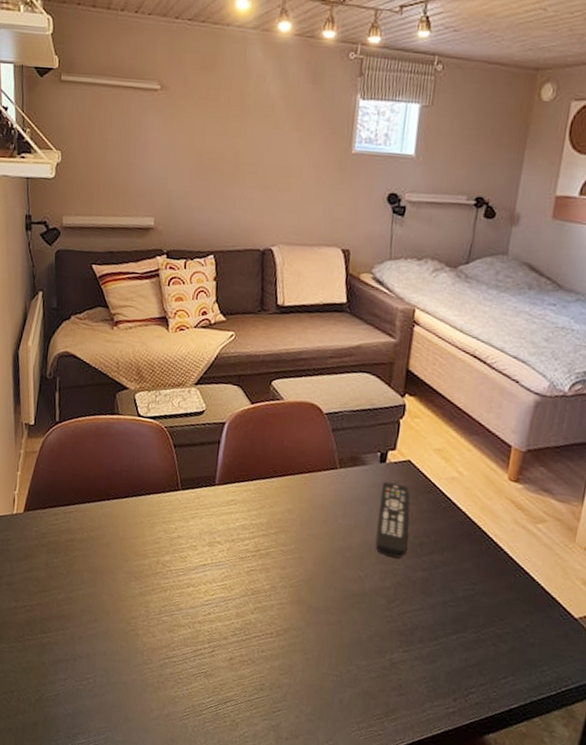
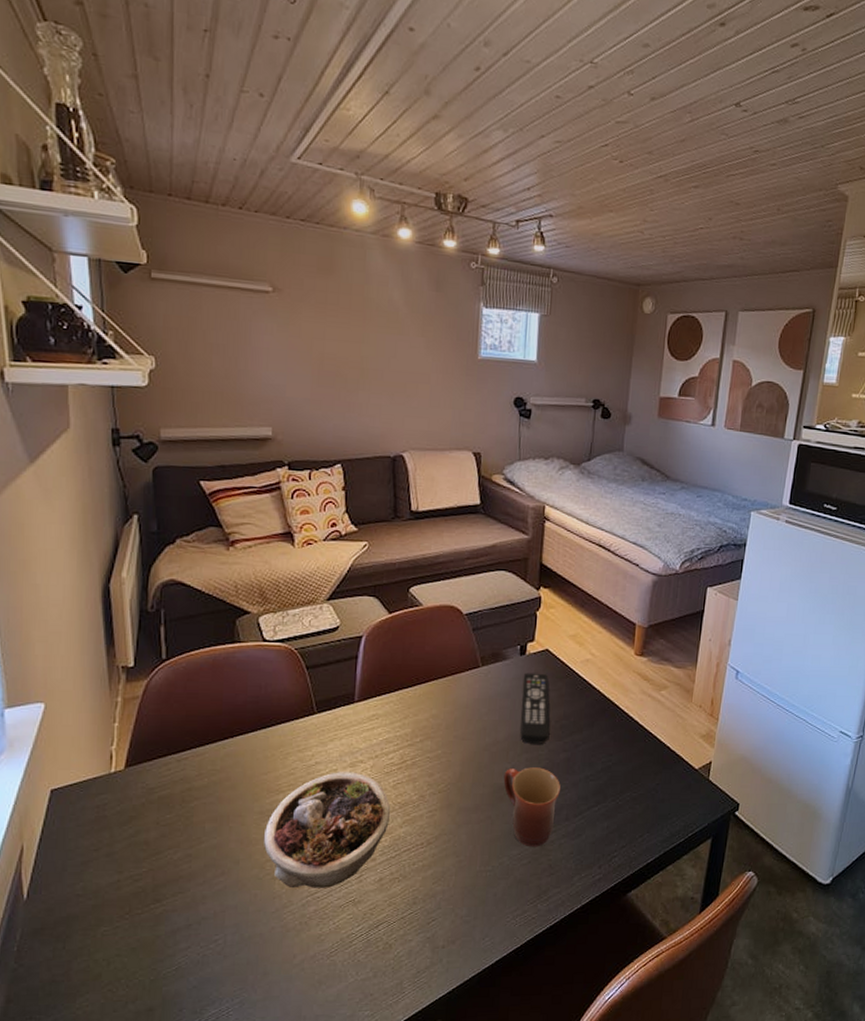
succulent planter: none [130,548,243,655] -> present [263,772,390,889]
mug: none [355,576,417,664] -> present [503,767,561,847]

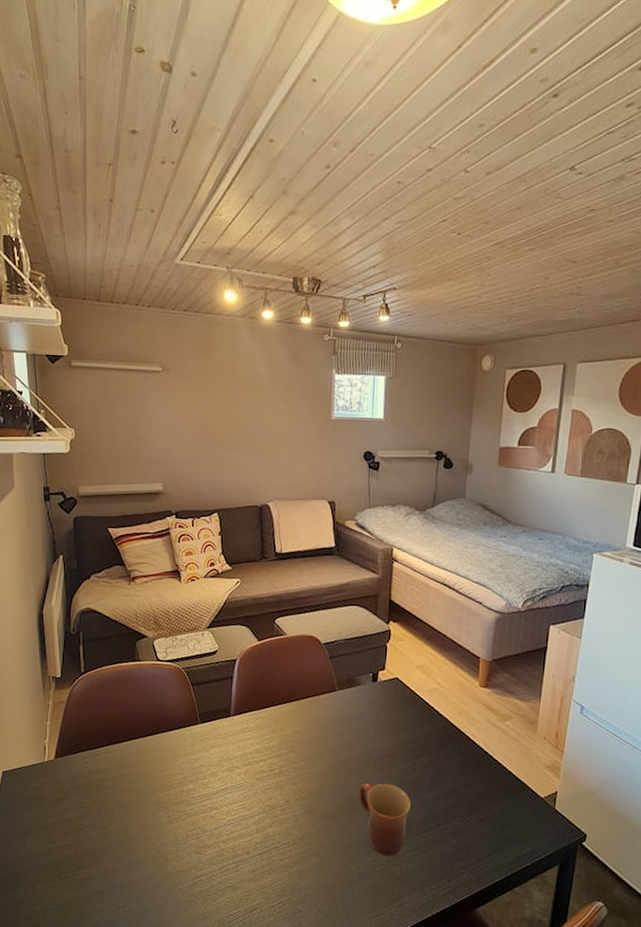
succulent planter: present [263,772,390,889] -> none [159,774,261,873]
remote control: present [520,672,550,744] -> none [373,698,400,763]

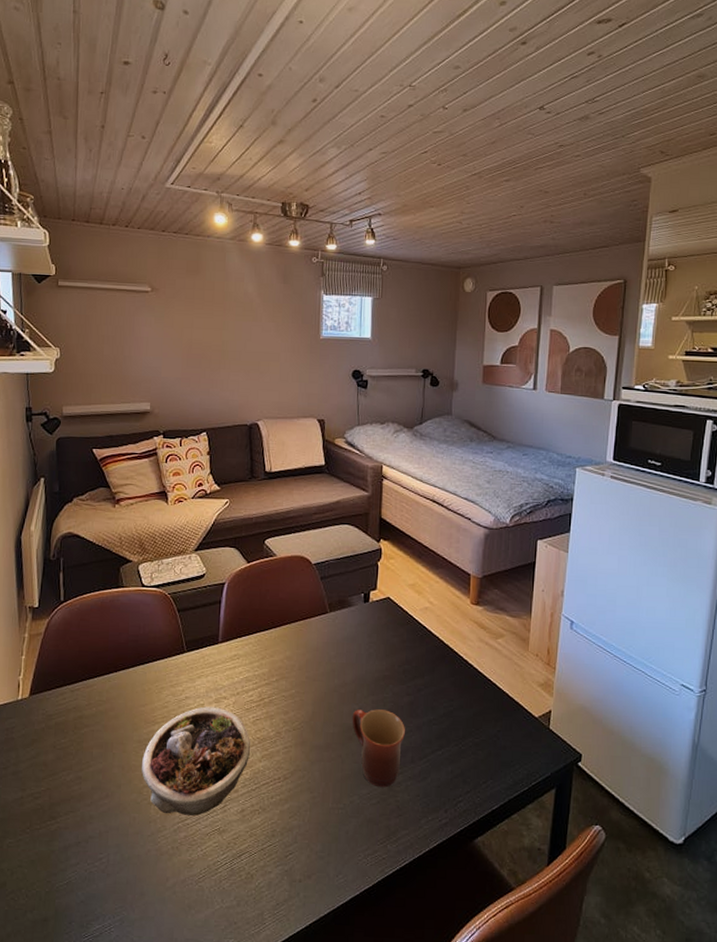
succulent planter: none [159,774,261,873] -> present [141,706,250,816]

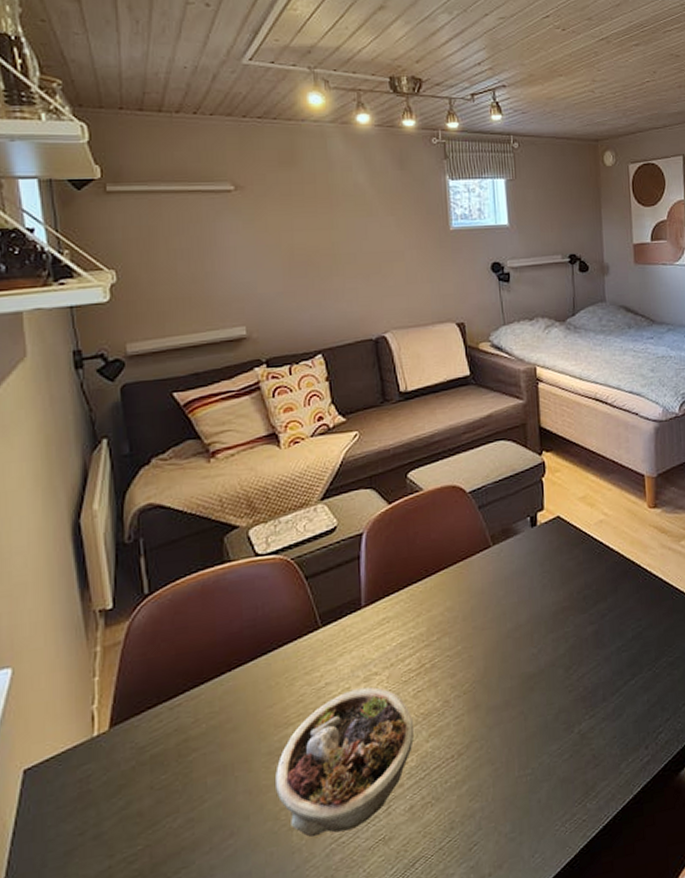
mug: present [352,708,406,788] -> none [531,646,594,739]

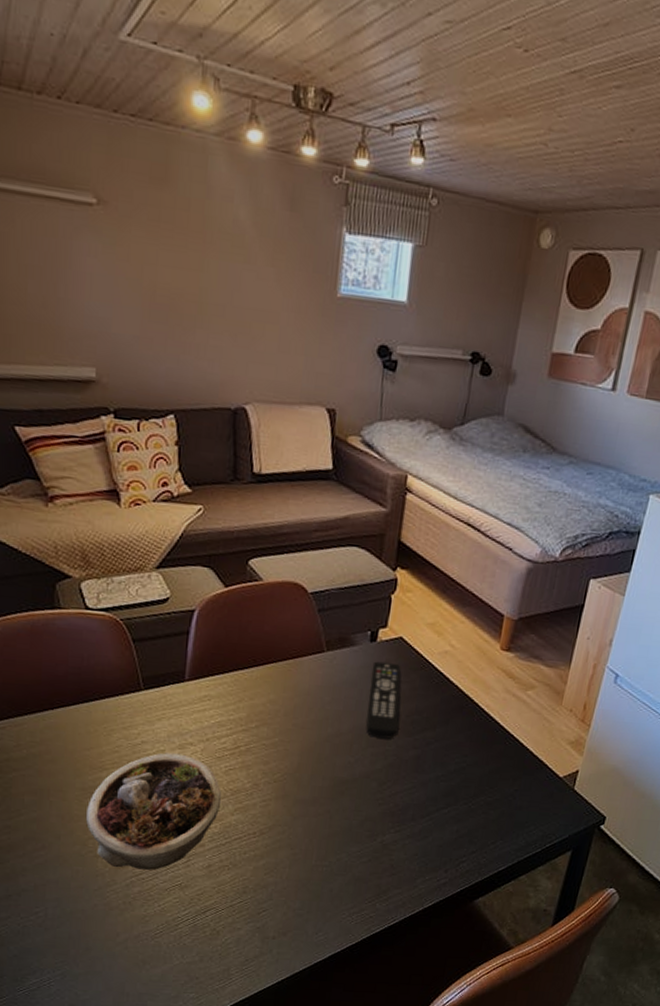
remote control: none [537,543,573,622] -> present [366,661,401,739]

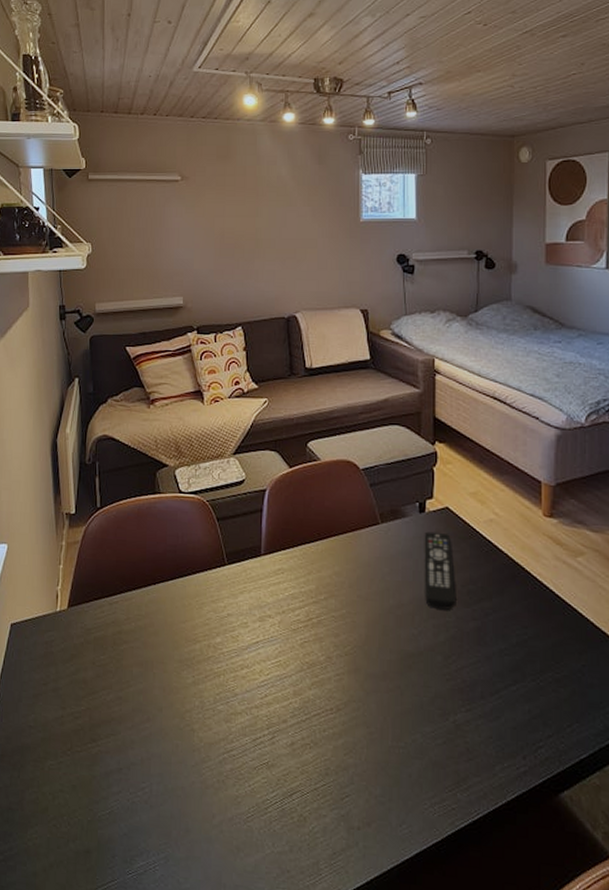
succulent planter: present [85,752,221,870] -> none [183,625,298,747]

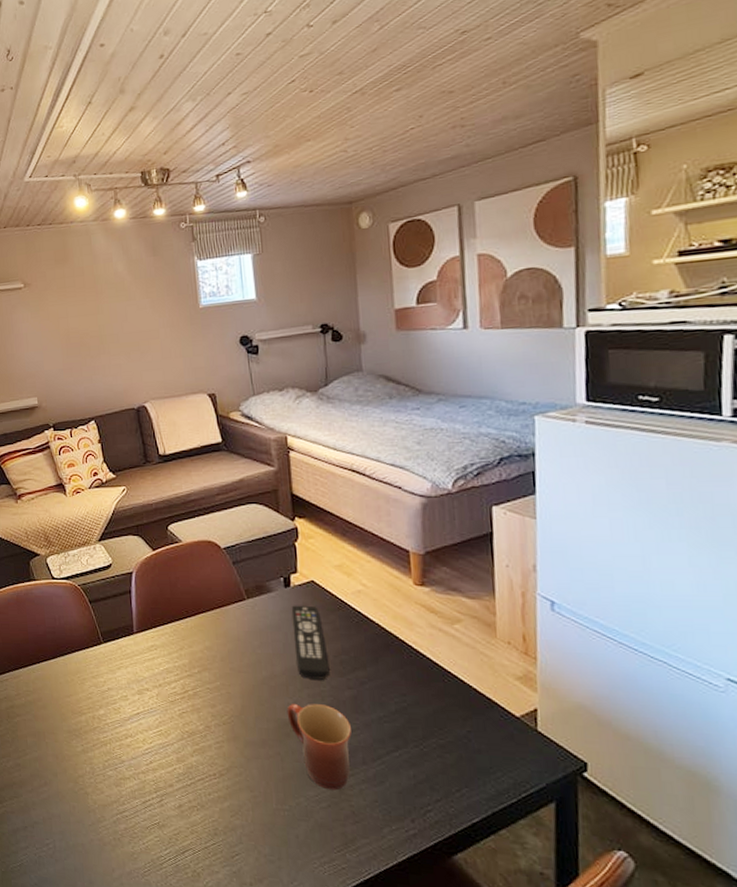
mug: none [411,633,474,726] -> present [286,703,352,791]

